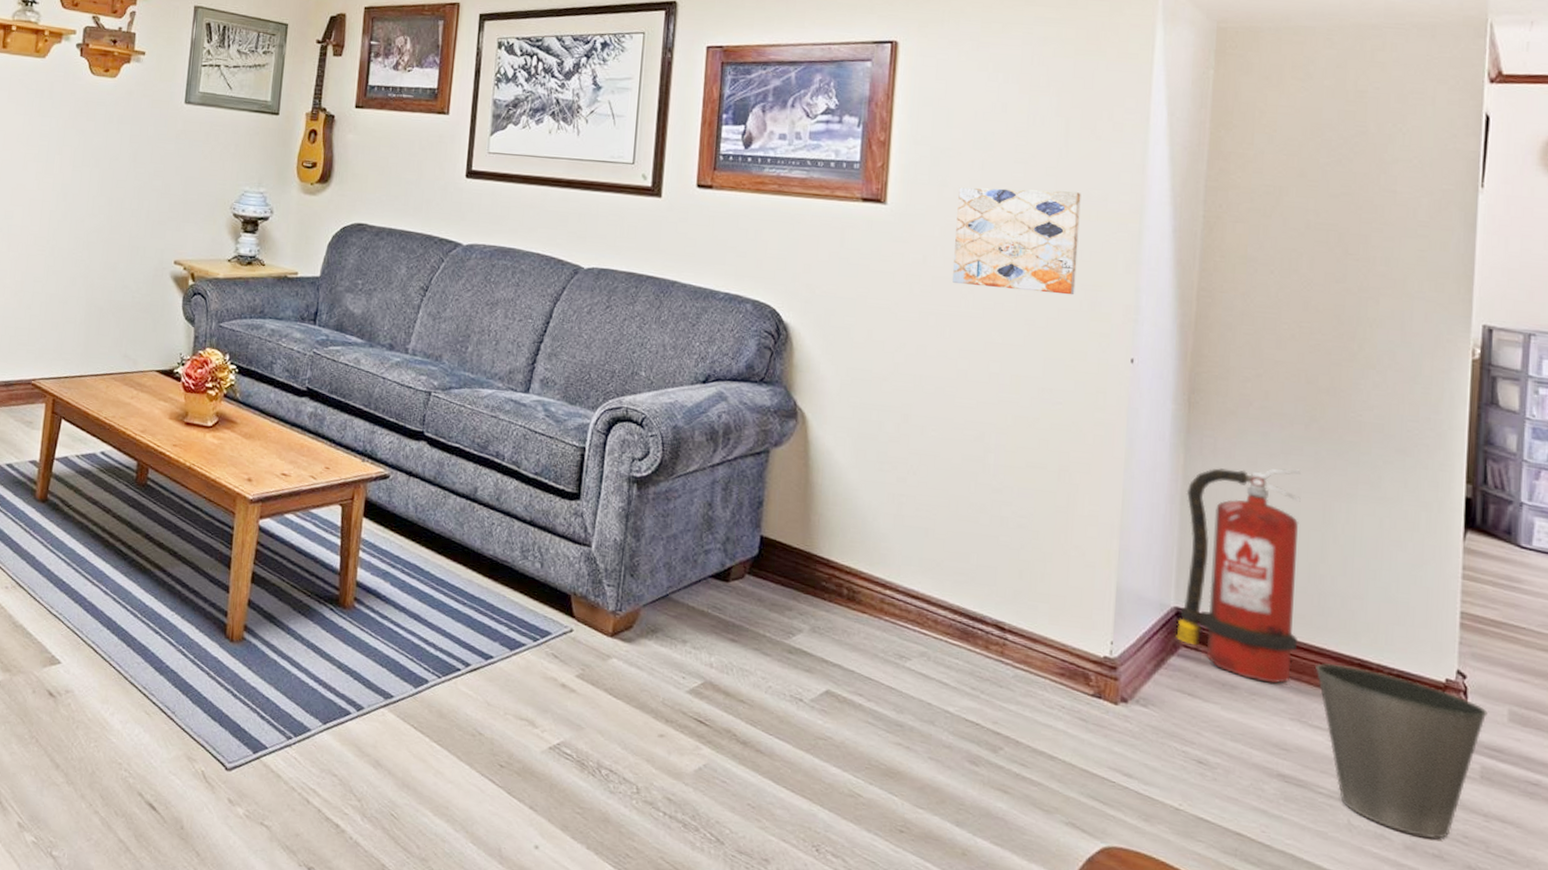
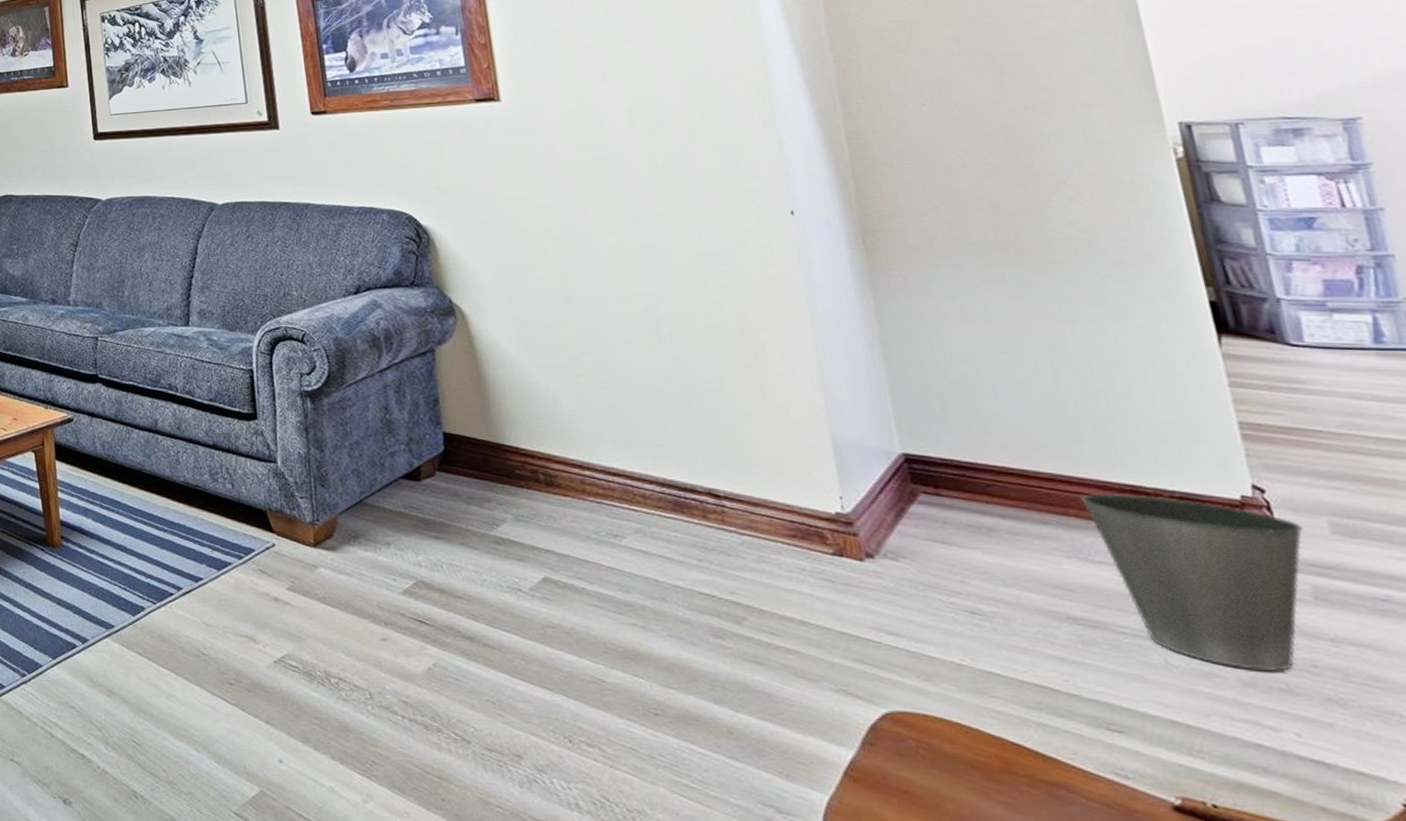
wall art: present [952,187,1081,295] -> none [570,59,715,164]
fire extinguisher: present [1176,468,1301,684] -> none [884,296,1055,521]

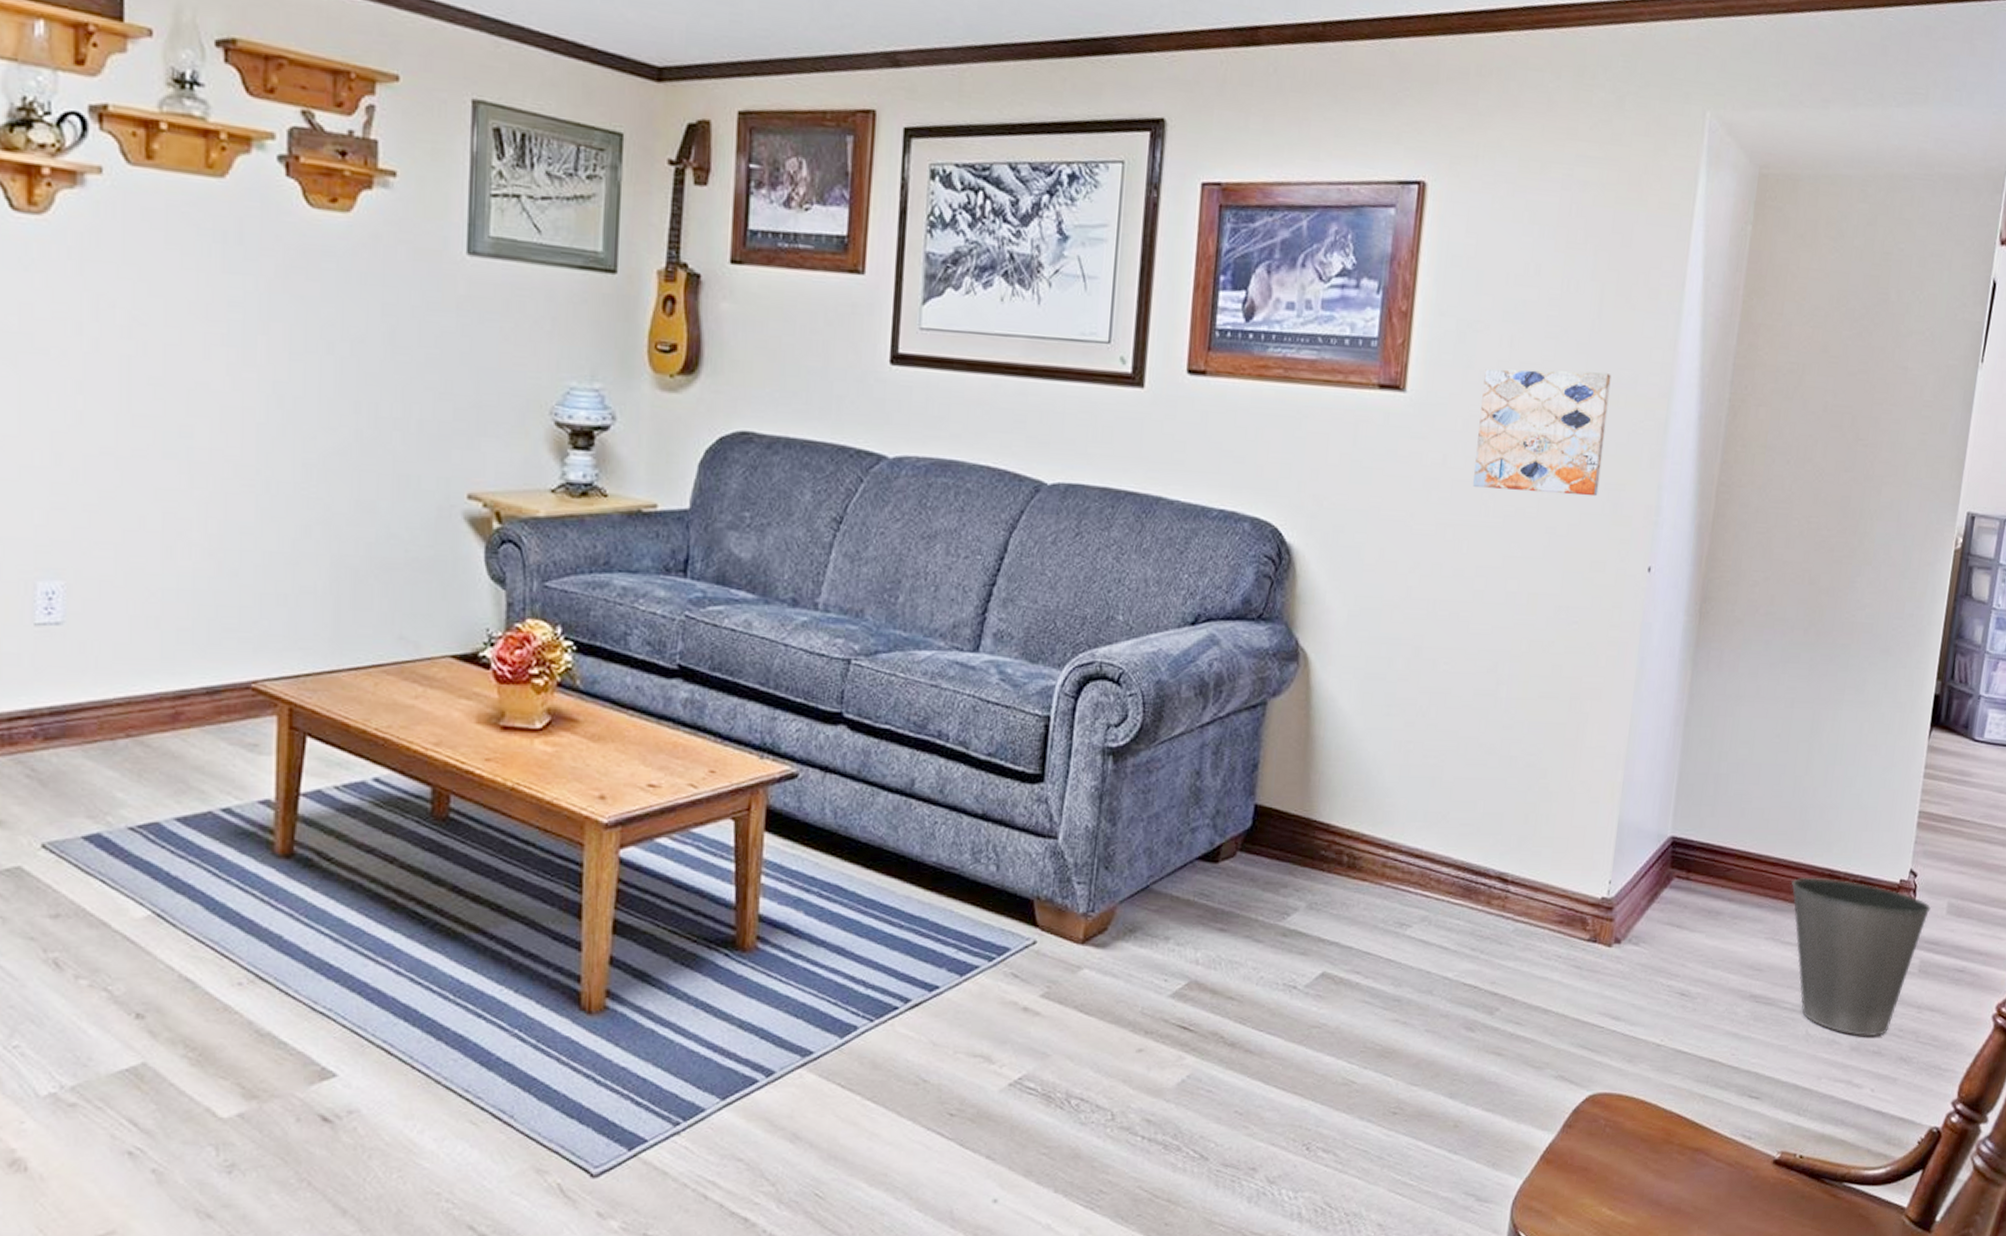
wall art: none [570,59,715,164] -> present [1473,369,1612,497]

